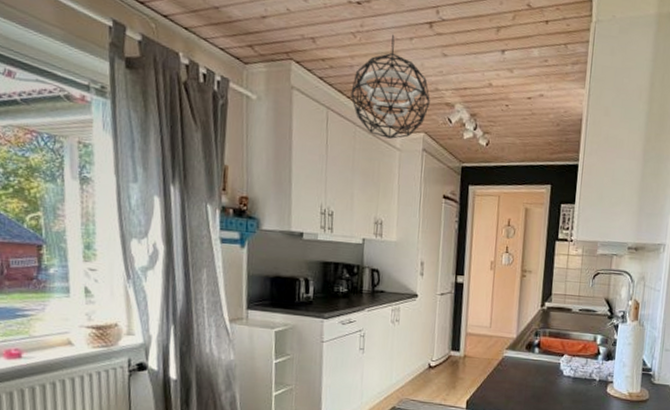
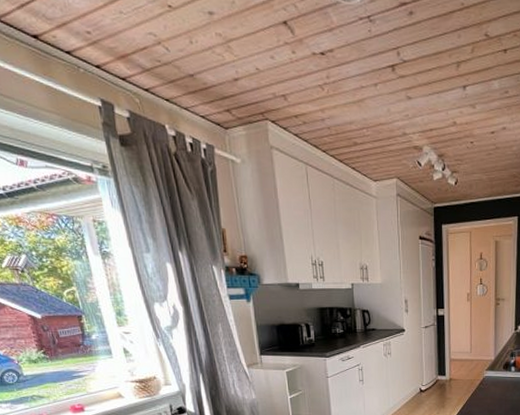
pendant light: present [350,35,430,139] -> none [325,83,399,187]

